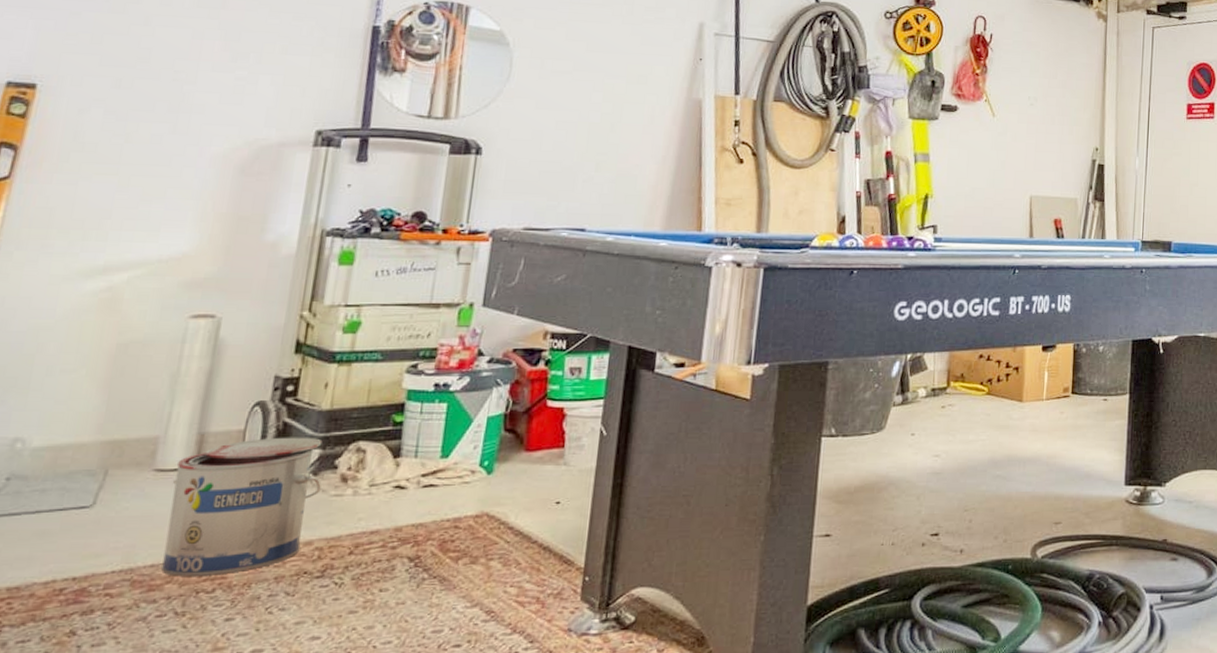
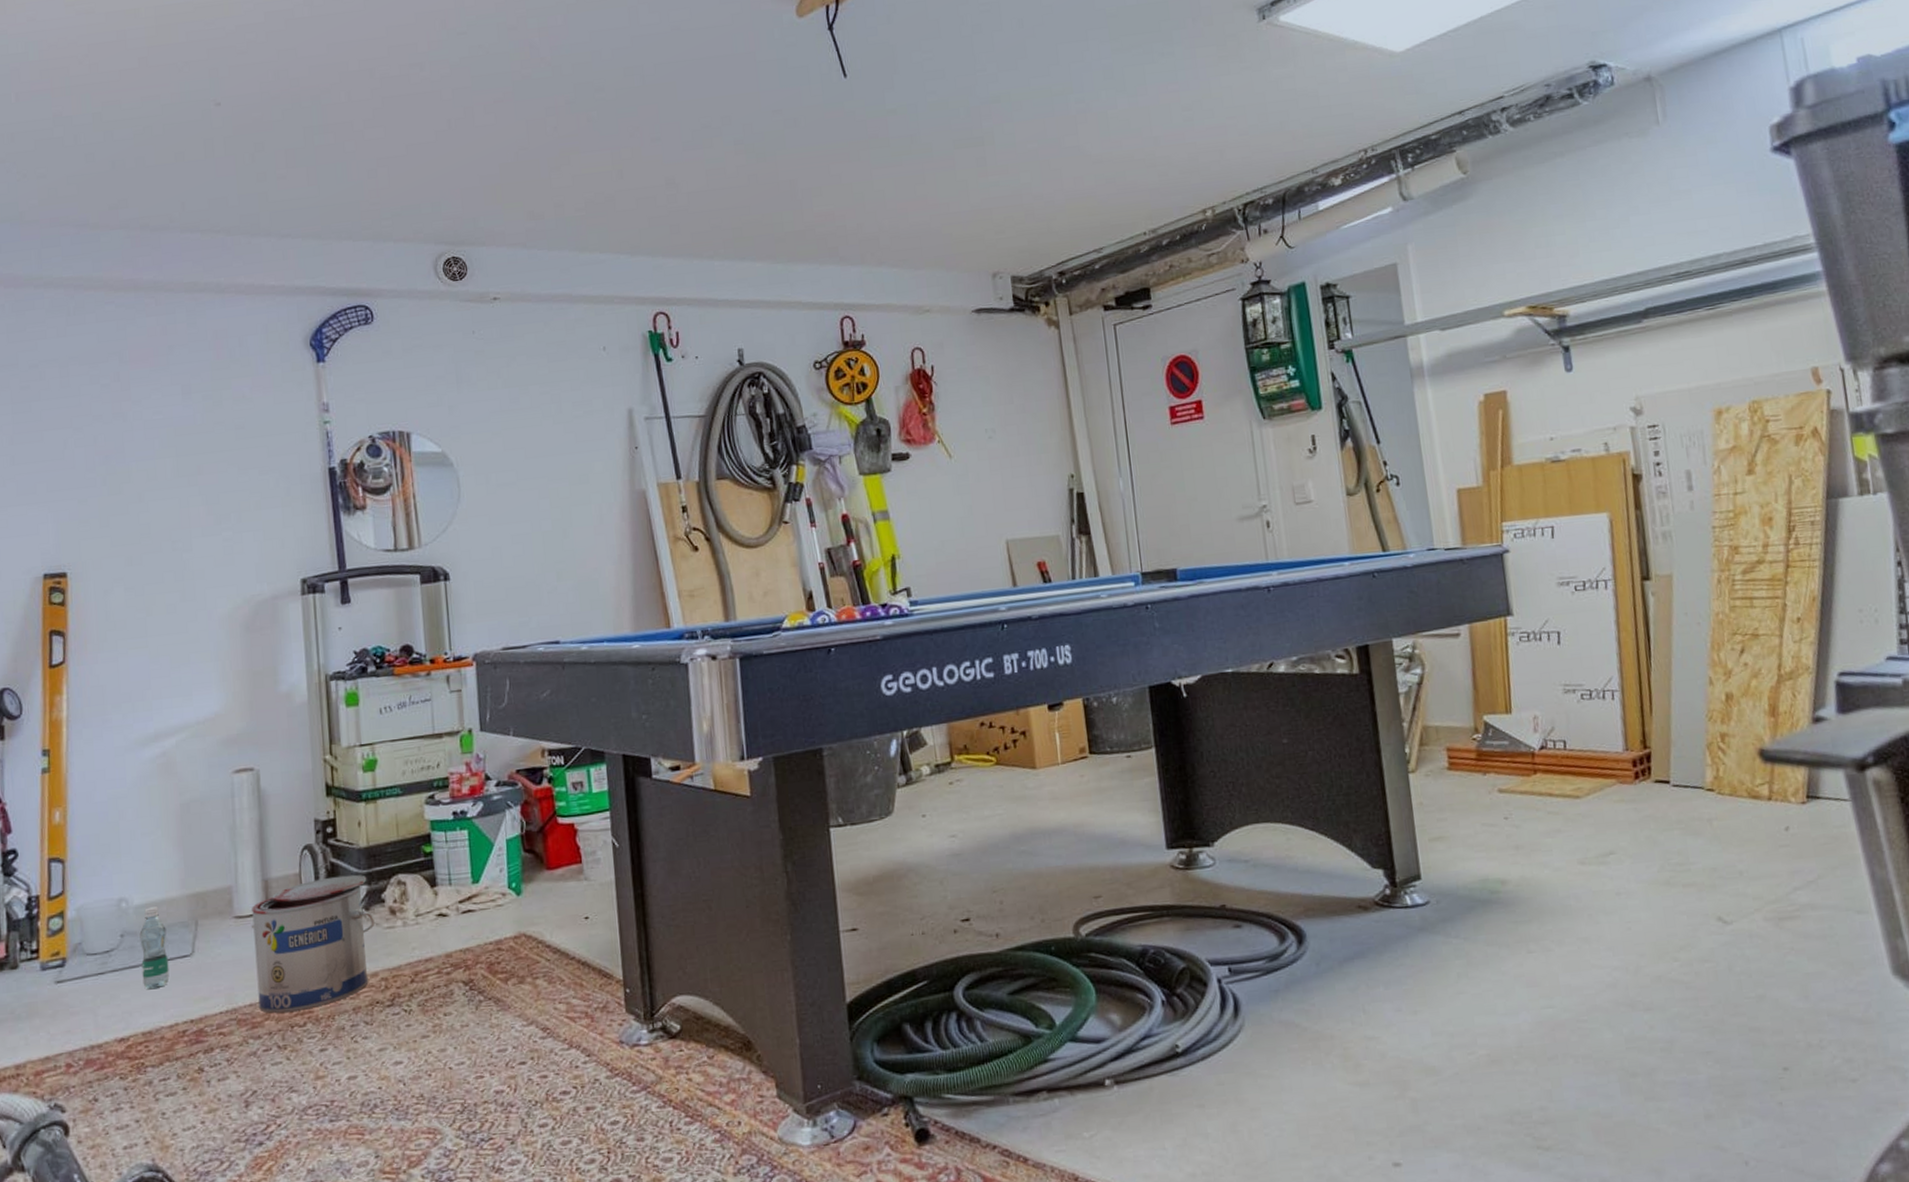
bottle: none [21,451,67,541] -> present [139,906,170,990]

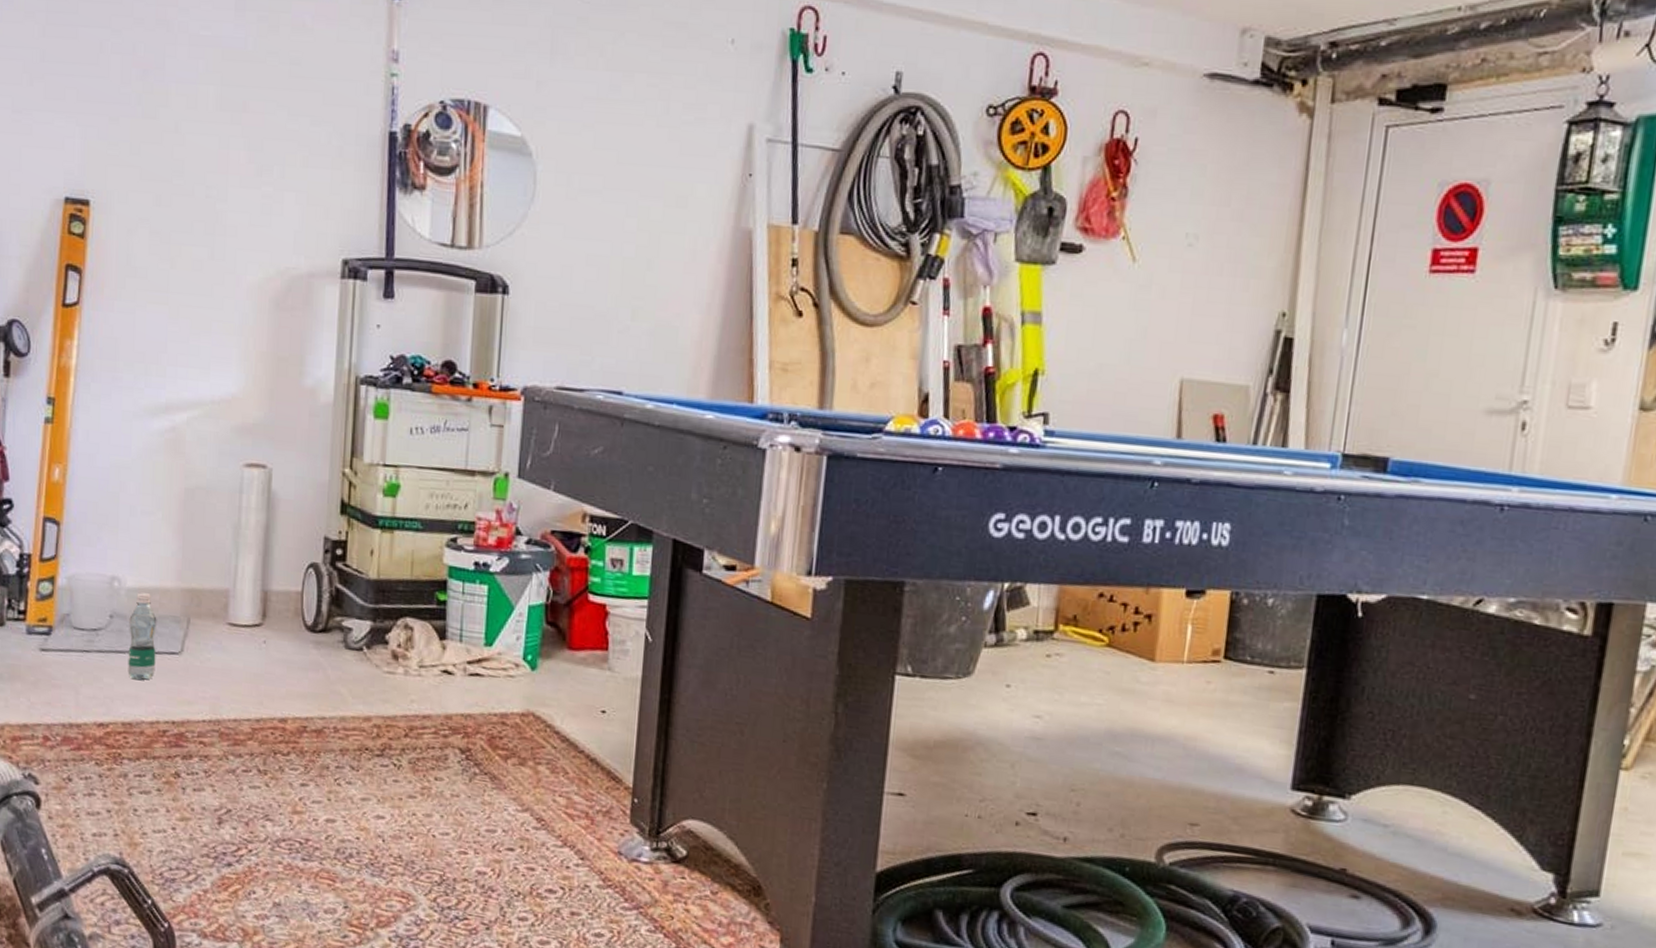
paint can: present [252,874,375,1013] -> none [243,603,375,739]

